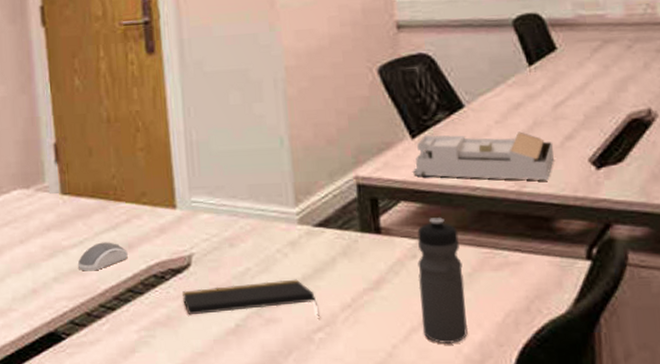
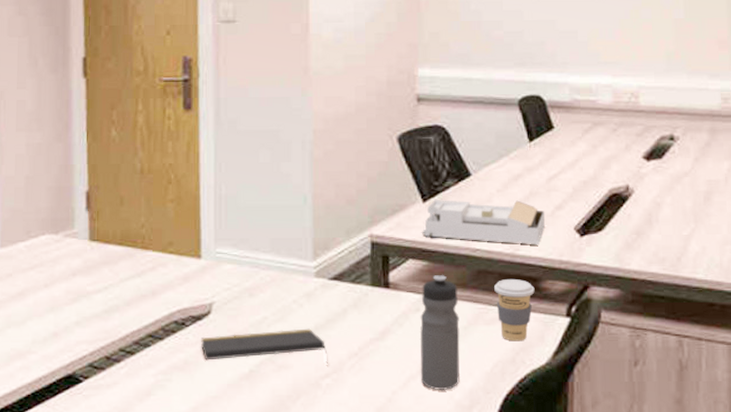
computer mouse: present [77,242,128,271] -> none [100,288,151,316]
coffee cup: none [500,219,548,289] -> present [494,279,535,342]

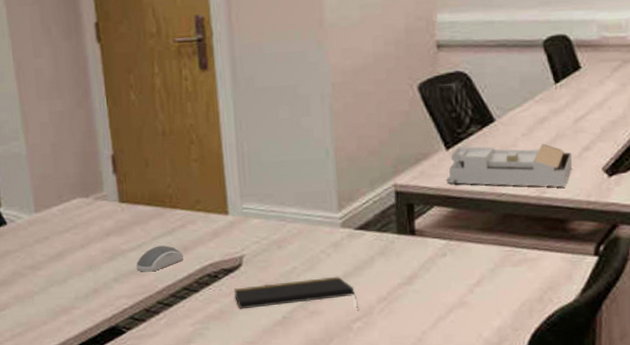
computer mouse: none [100,288,151,316] -> present [136,245,183,272]
water bottle: present [419,275,461,391] -> none [446,220,489,330]
coffee cup: present [494,279,535,342] -> none [521,221,562,281]

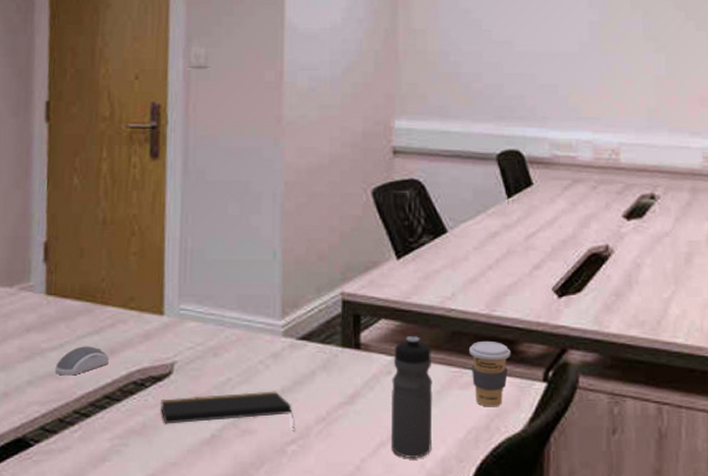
paper tray: present [445,143,573,188] -> none [394,257,523,306]
water bottle: none [446,220,489,330] -> present [390,336,433,459]
coffee cup: none [521,221,562,281] -> present [469,342,511,407]

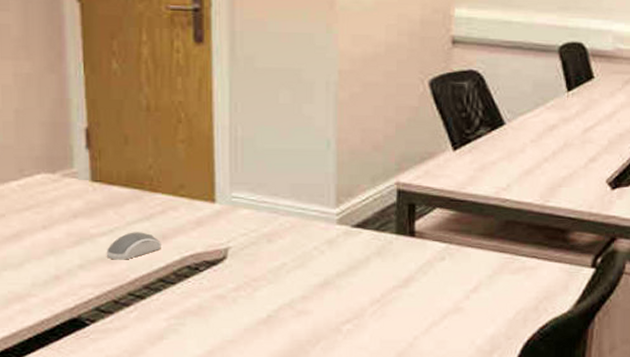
notepad: present [160,391,294,429] -> none [215,275,349,310]
water bottle: present [390,336,433,459] -> none [442,225,485,337]
coffee cup: present [469,342,511,407] -> none [522,230,562,291]

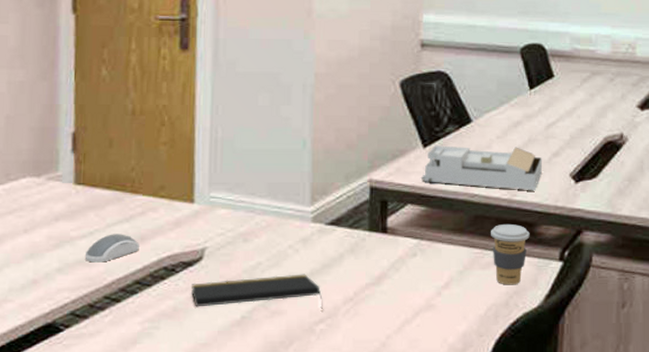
notepad: none [215,275,349,310] -> present [190,274,323,309]
paper tray: none [450,148,579,197] -> present [420,145,543,191]
coffee cup: none [522,230,562,291] -> present [491,224,530,285]

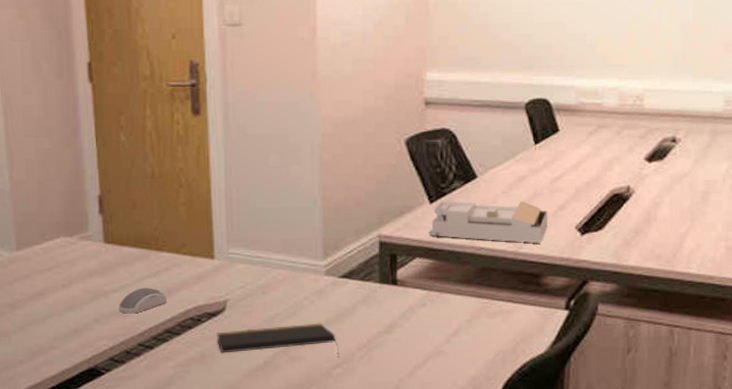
coffee cup: present [491,224,530,285] -> none [497,276,536,333]

